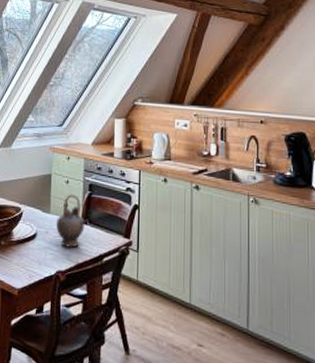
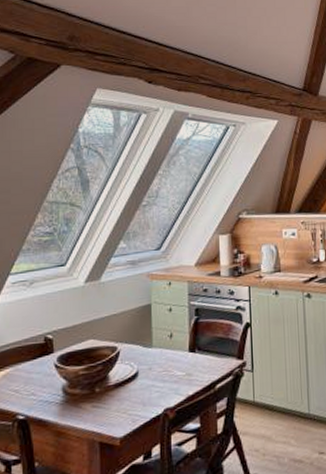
teapot: present [56,194,89,248] -> none [160,322,197,381]

